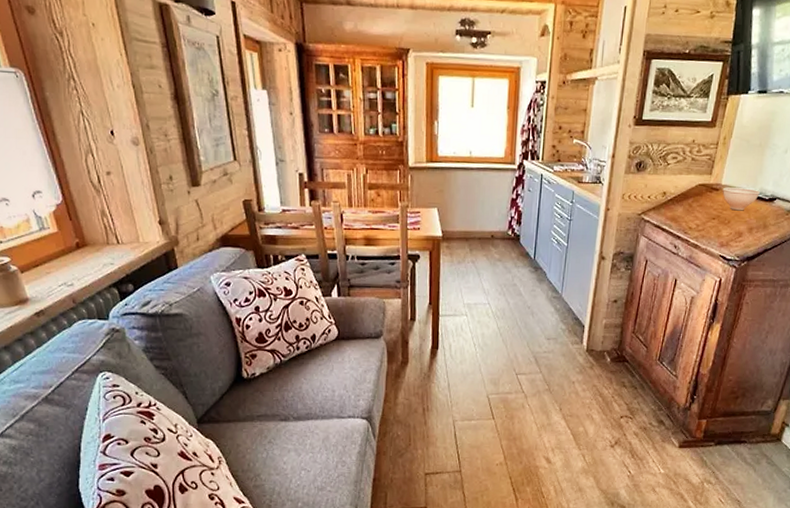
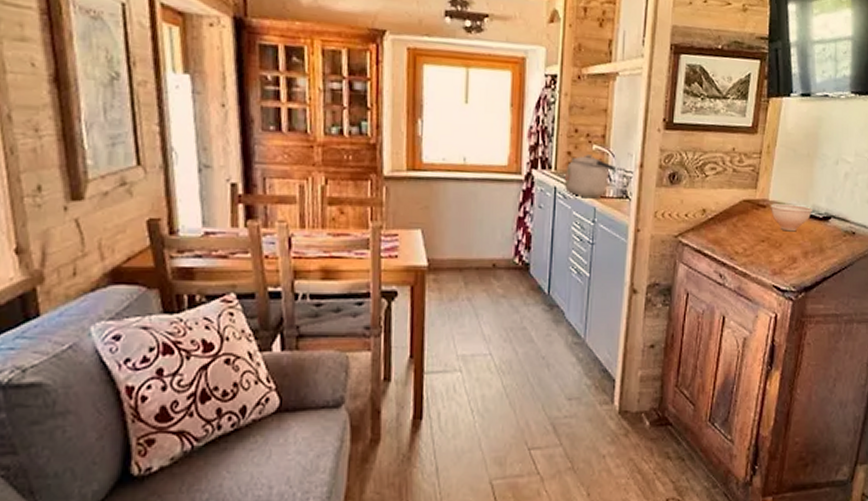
kettle: none [550,147,592,183] -> present [565,154,616,198]

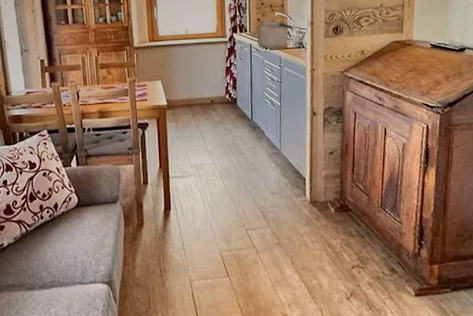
bowl: present [771,204,813,232] -> none [415,42,450,62]

